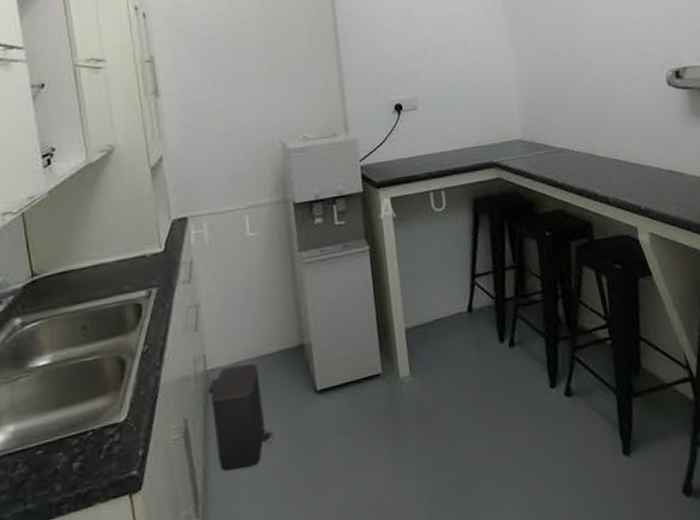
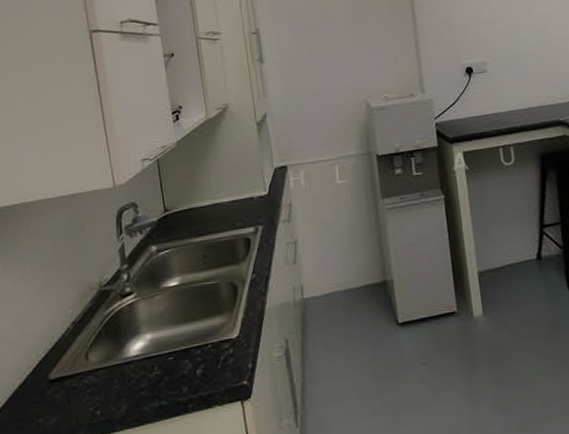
pedal bin: present [207,363,274,471] -> none [304,295,362,388]

